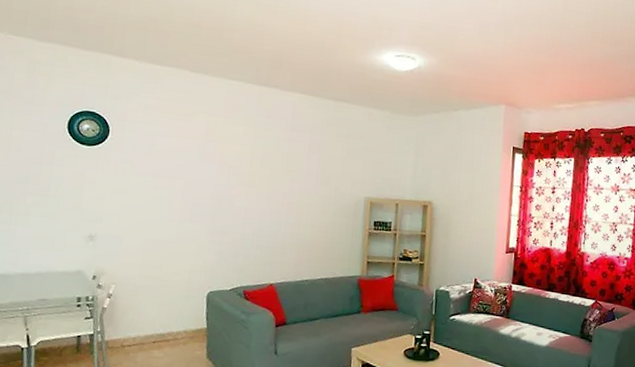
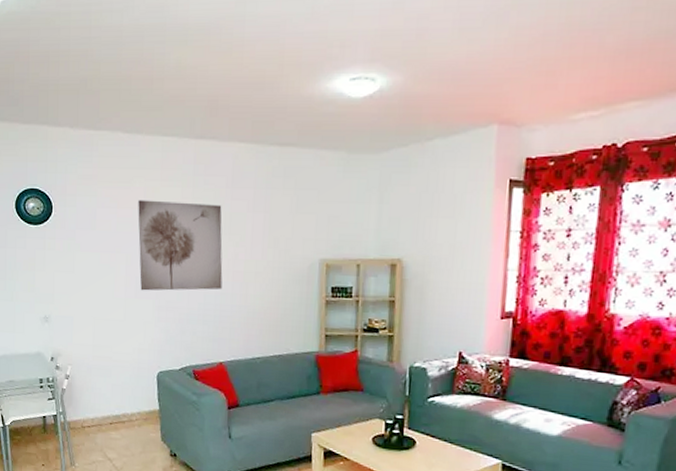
wall art: none [196,132,281,218] -> present [138,199,223,291]

